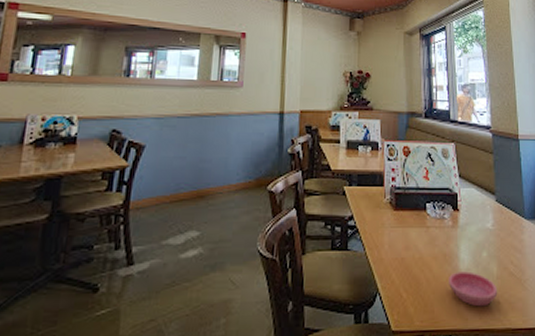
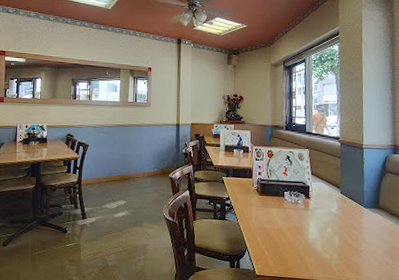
saucer: present [449,271,498,307] -> none [300,240,338,266]

